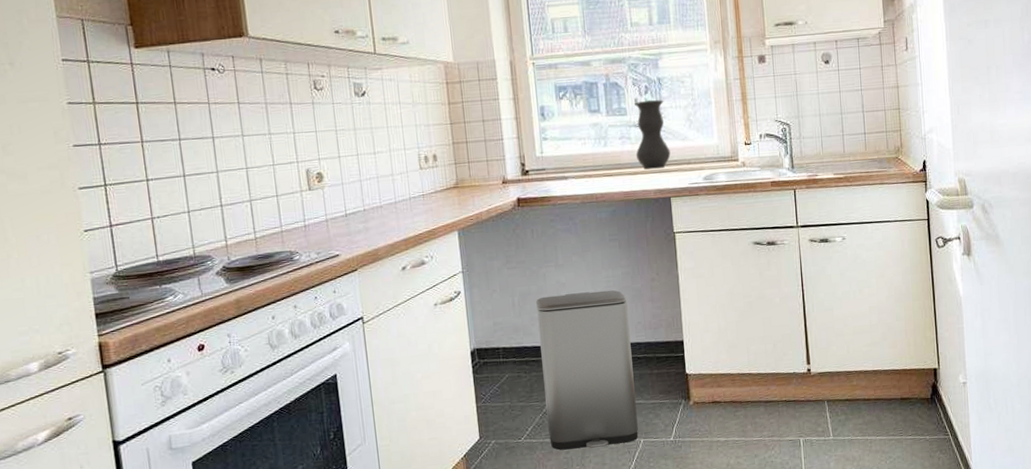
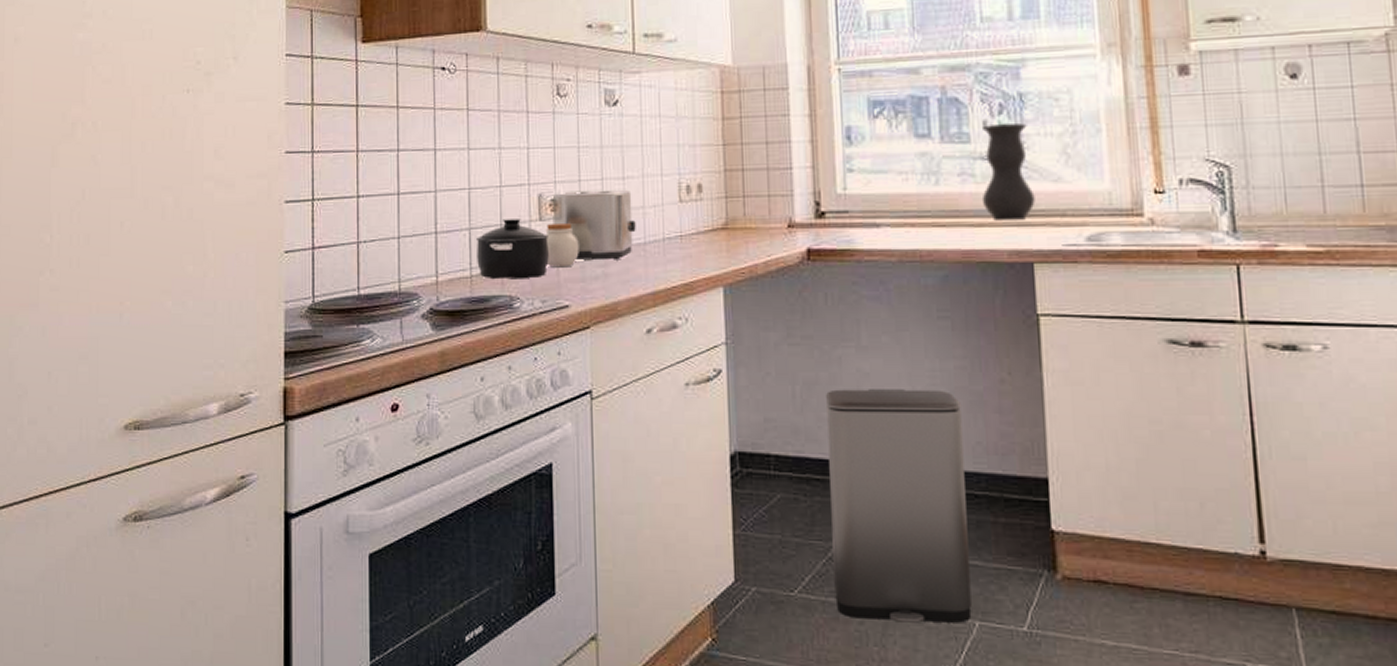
saucepan: none [256,190,320,239] -> present [475,219,549,280]
jar: none [314,191,344,227] -> present [545,224,579,268]
toaster: none [317,161,388,220] -> present [552,189,636,261]

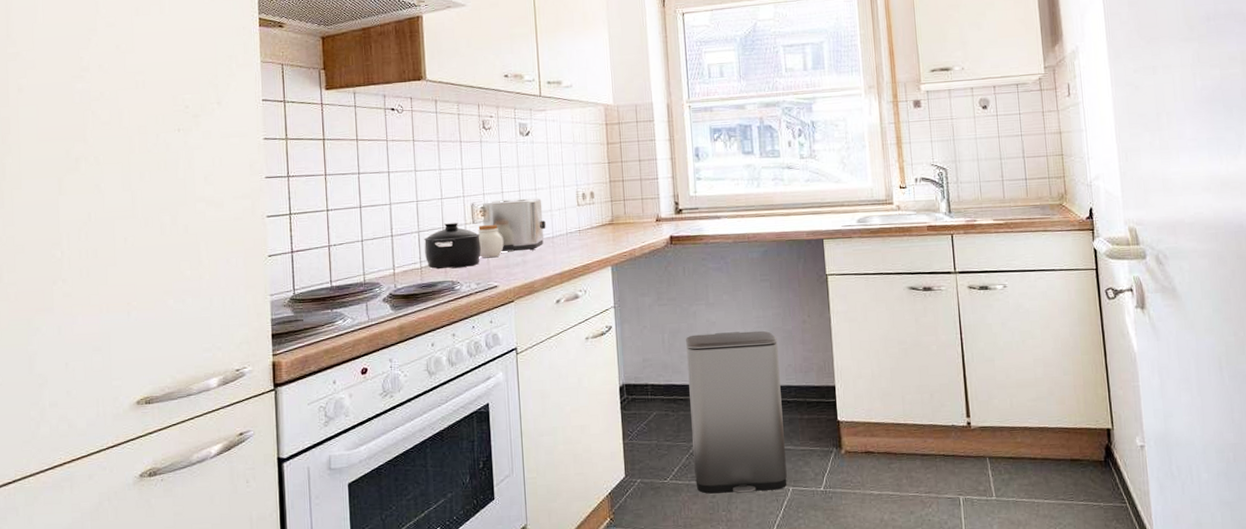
vase: present [981,123,1036,222] -> none [787,143,824,212]

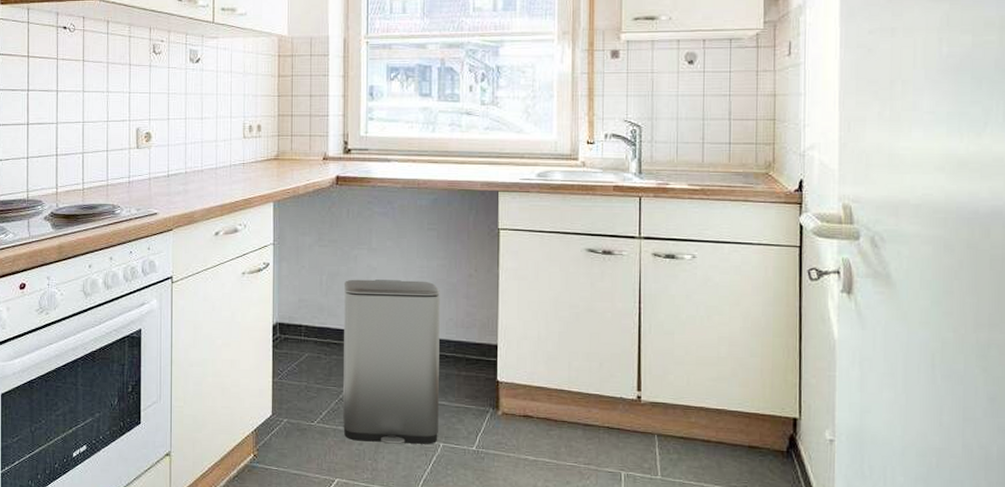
saucepan: present [423,223,481,269] -> none [87,146,143,192]
jar: present [477,225,504,258] -> none [141,151,166,185]
toaster: present [482,197,546,253] -> none [147,127,210,180]

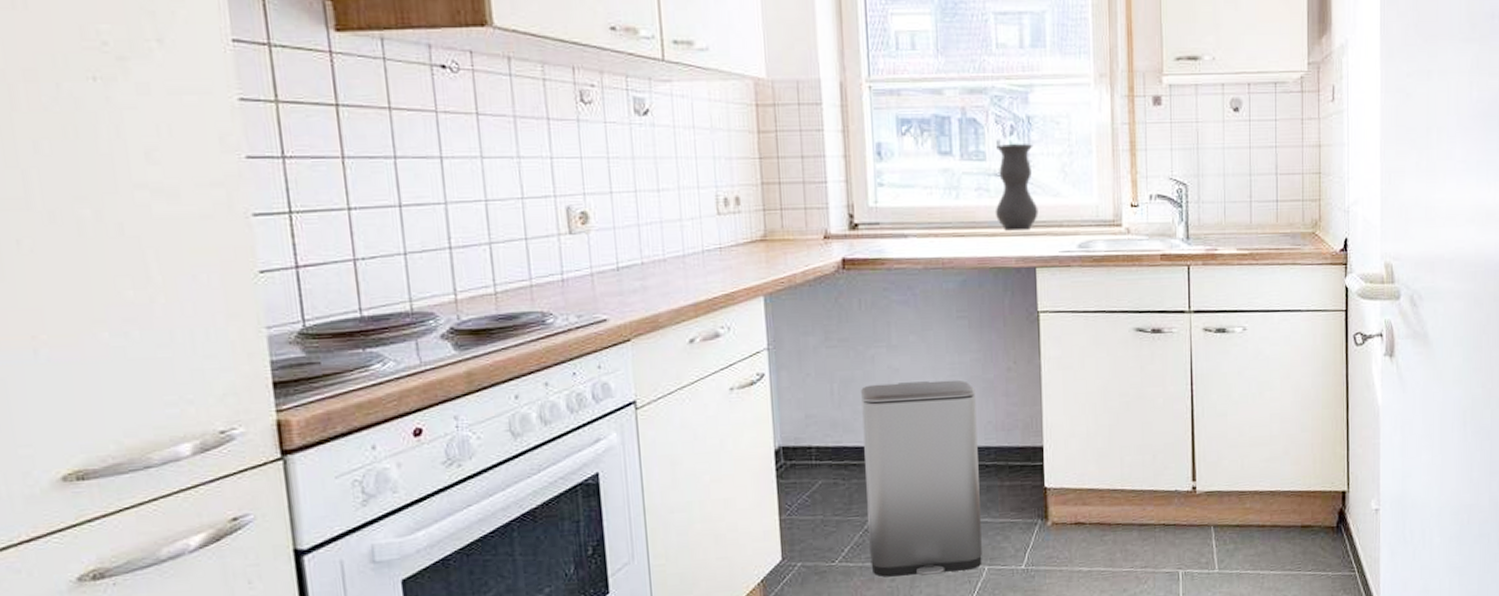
vase: none [465,89,503,161] -> present [994,144,1039,232]

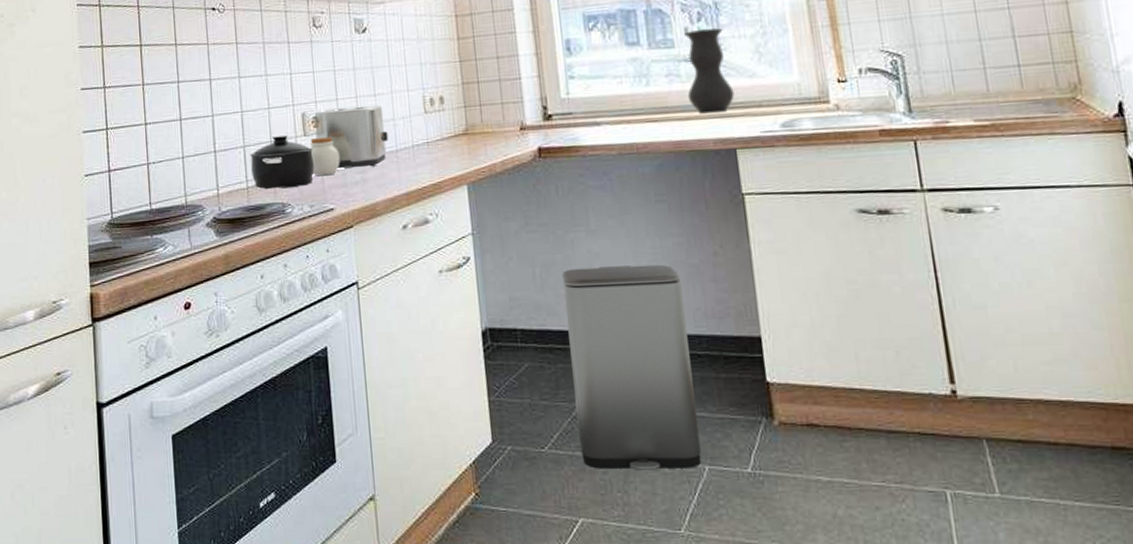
saucepan: none [497,232,583,296] -> present [249,135,314,189]
jar: none [576,237,615,282] -> present [309,137,340,176]
toaster: none [581,201,674,275] -> present [314,104,388,169]

